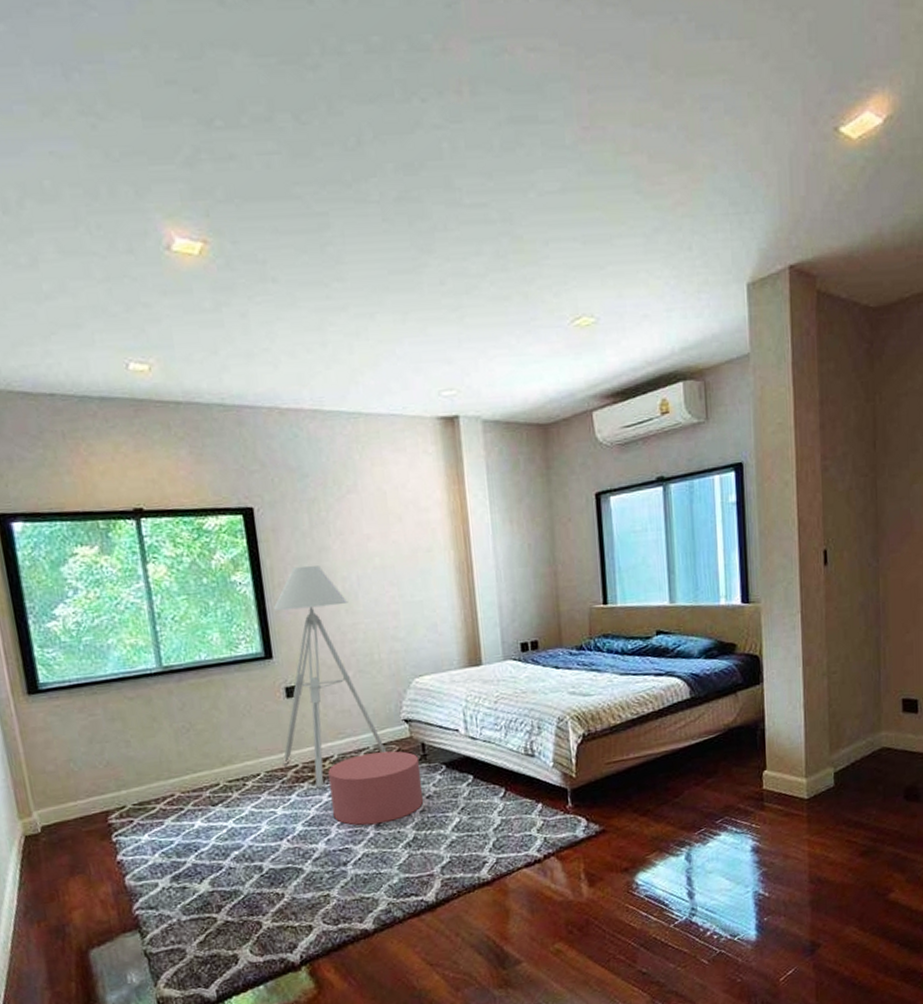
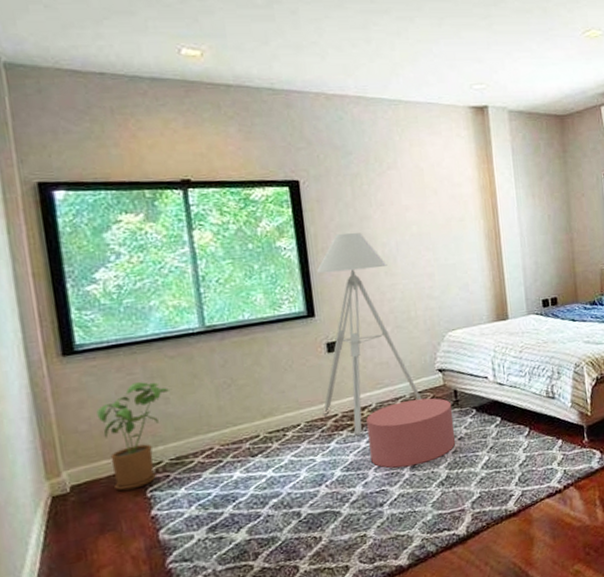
house plant: none [62,723,133,834] -> present [96,382,172,491]

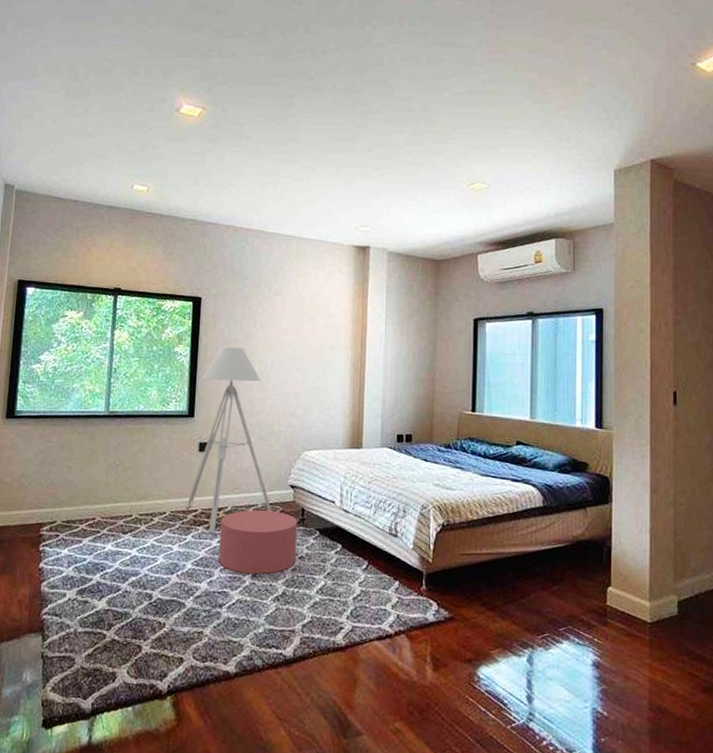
house plant: present [96,382,172,491] -> none [18,450,75,541]

